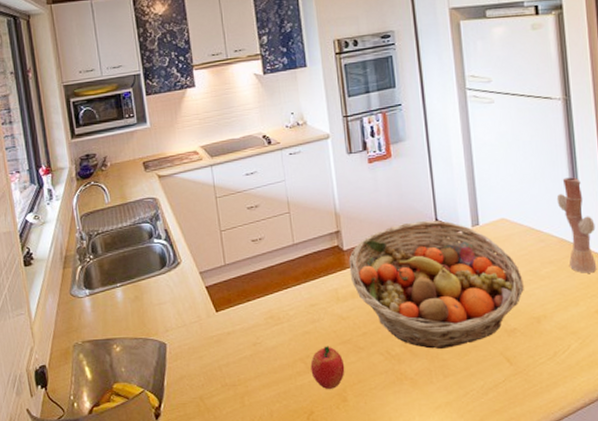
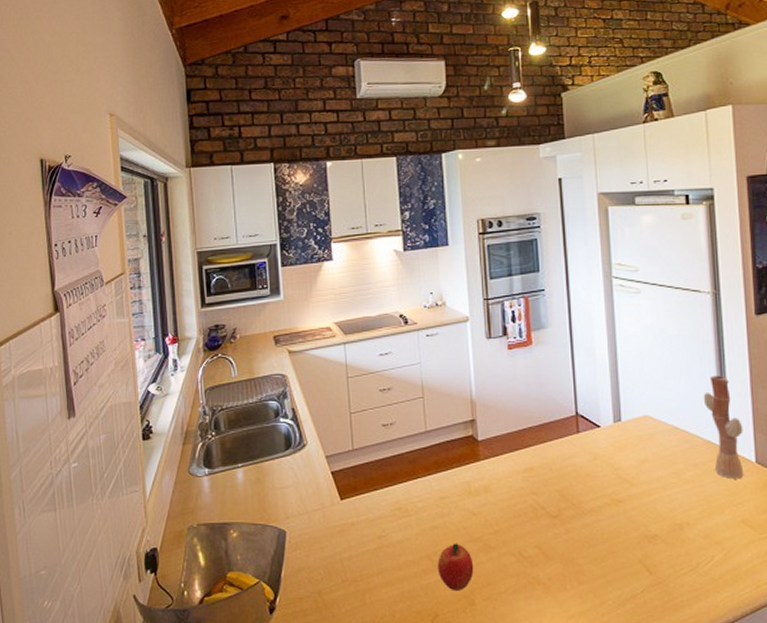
fruit basket: present [349,220,524,349] -> none [483,414,667,553]

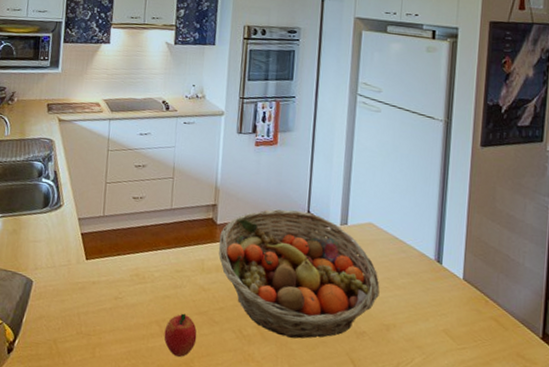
fruit basket: none [483,414,667,553] -> present [218,209,380,339]
vase: present [703,375,744,479] -> none [423,195,456,292]

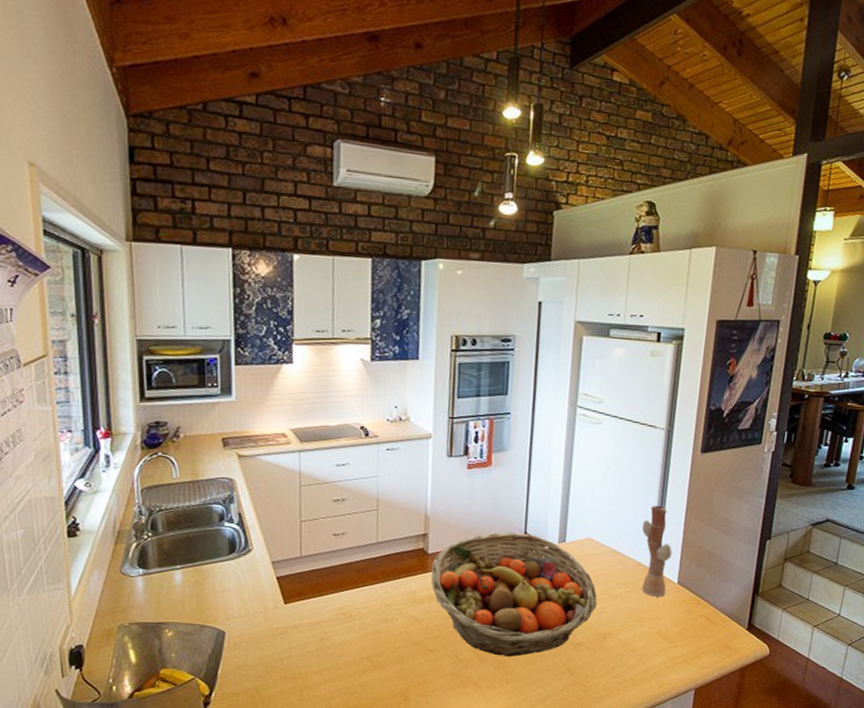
apple: present [164,313,197,357] -> none [376,646,412,688]
vase: none [423,195,456,292] -> present [642,505,672,597]

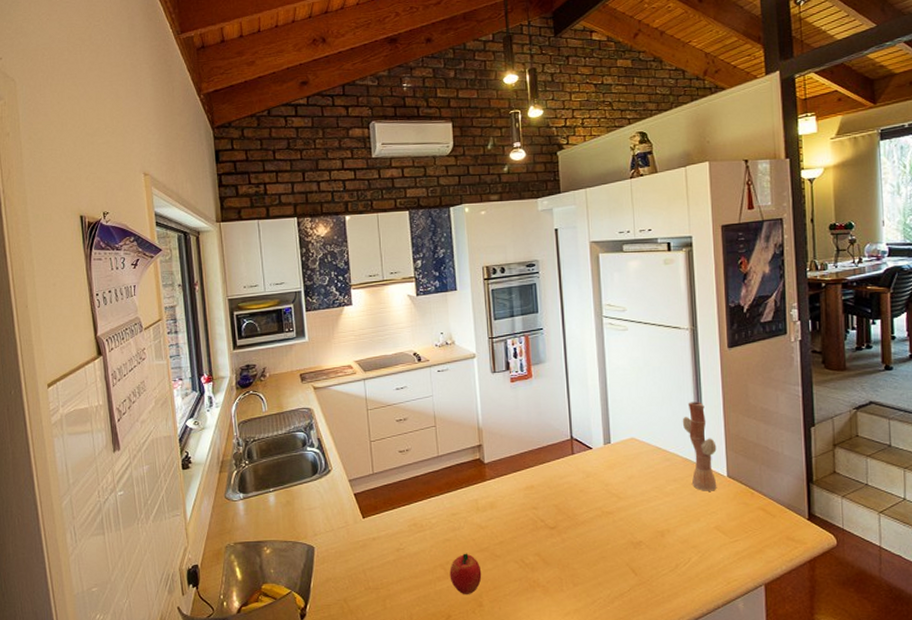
apple: none [376,646,412,688] -> present [449,553,482,594]
fruit basket: present [431,532,597,657] -> none [489,438,650,558]

